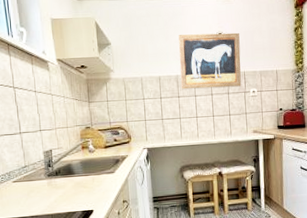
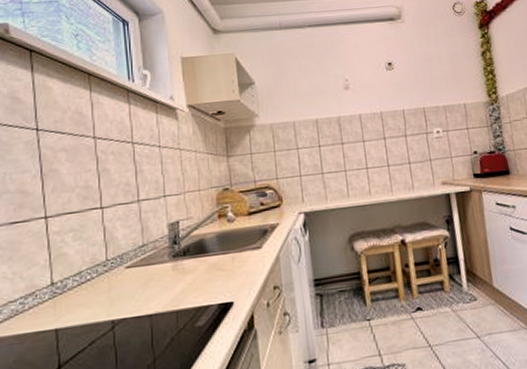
wall art: present [178,32,242,90] -> none [338,61,422,134]

